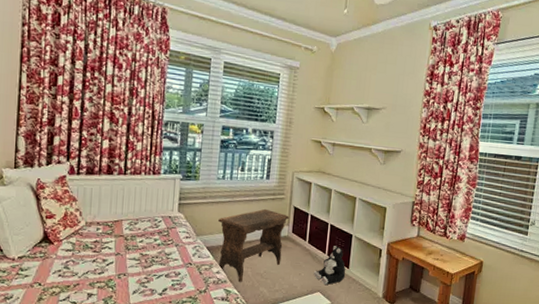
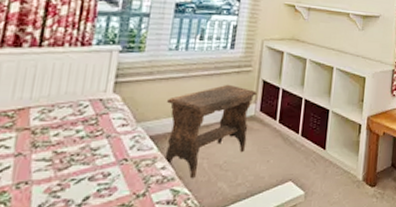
plush toy: present [313,245,346,285] -> none [284,123,322,171]

